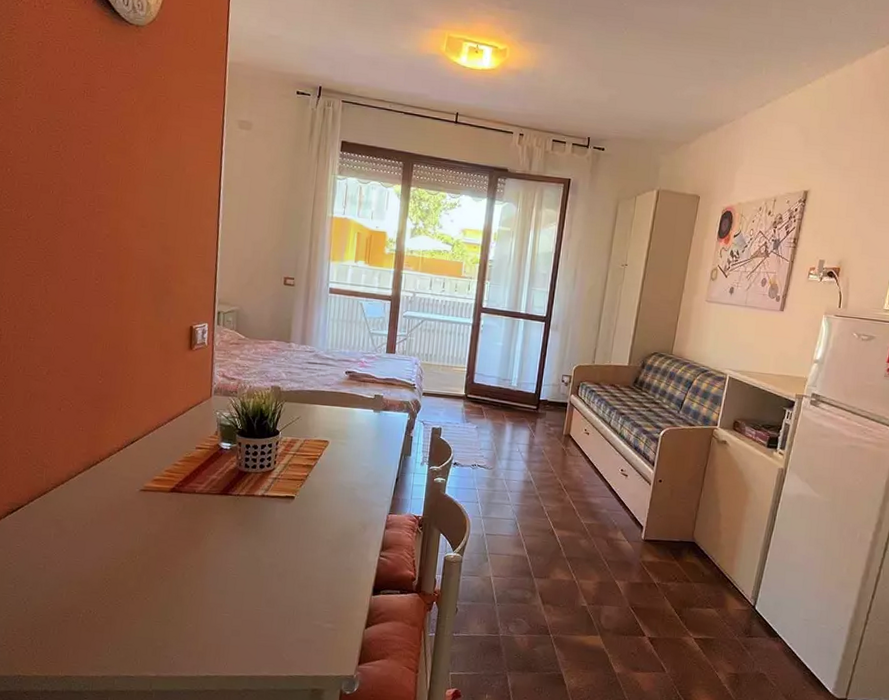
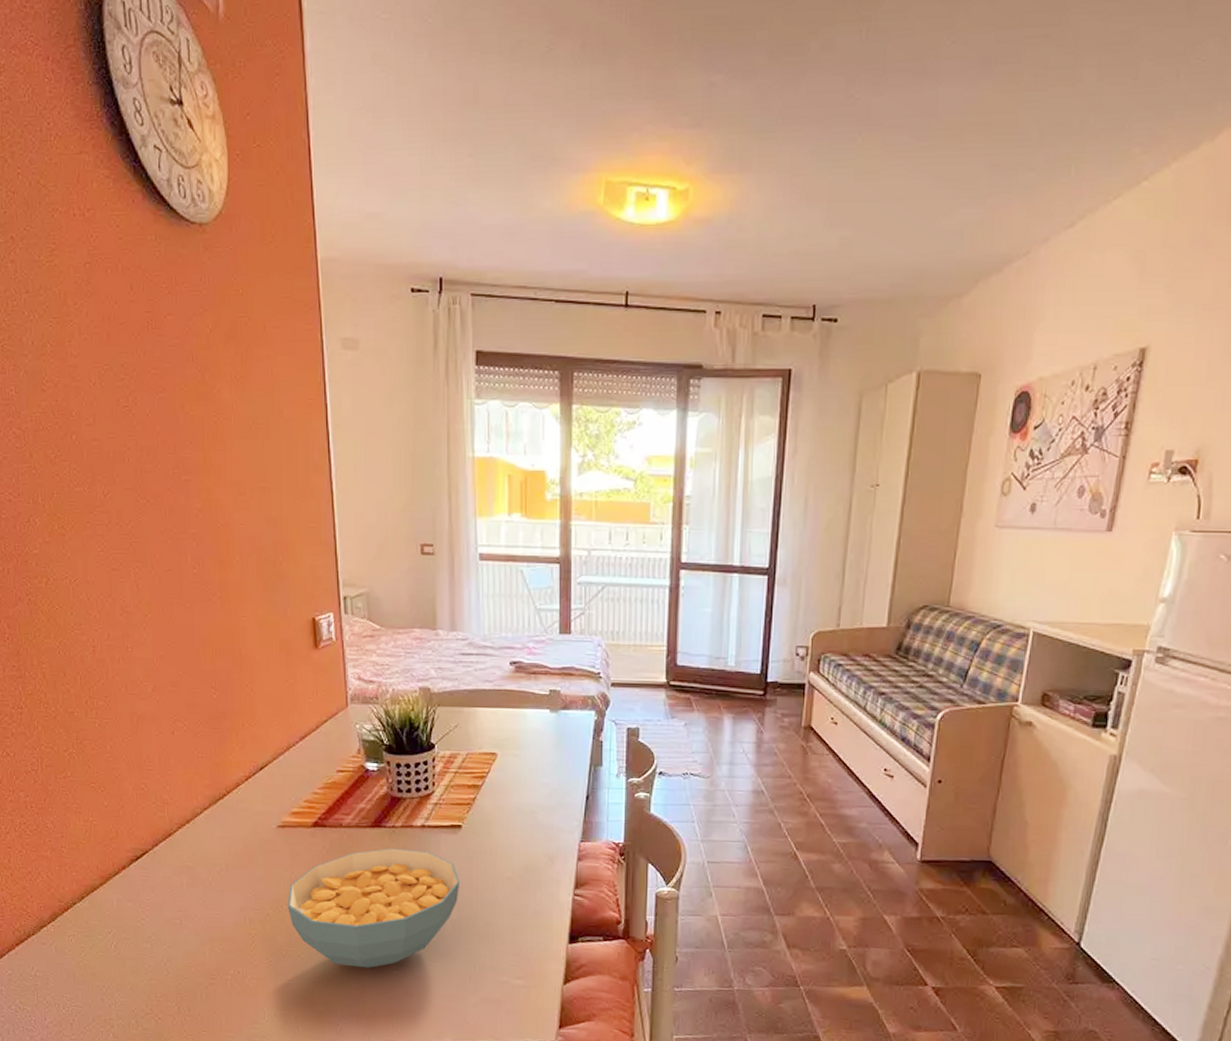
cereal bowl: none [140,512,288,611] -> present [287,848,459,969]

